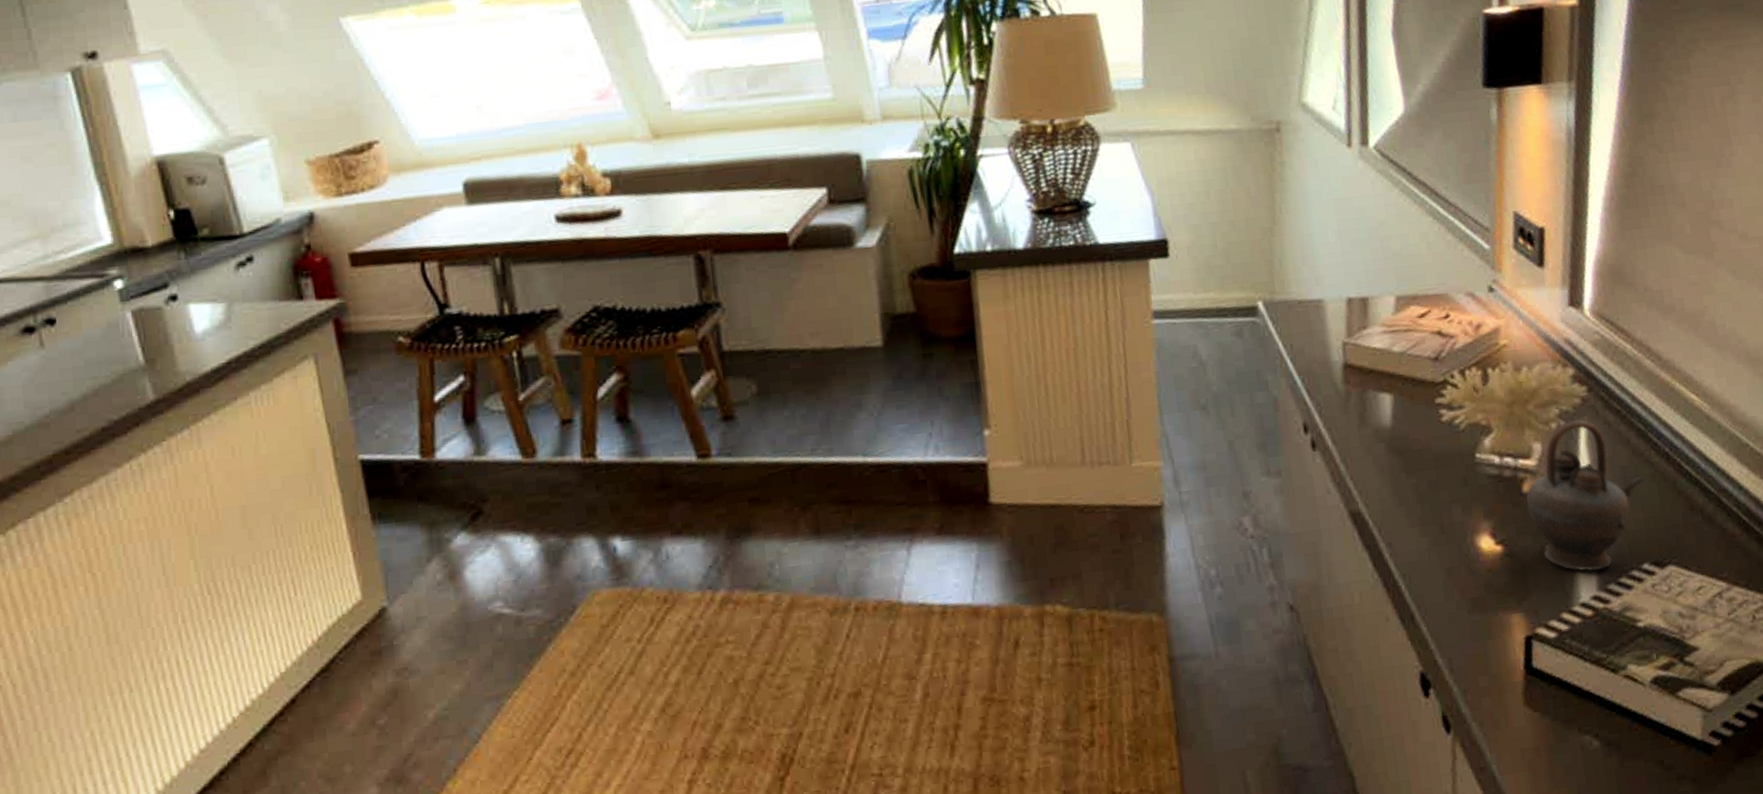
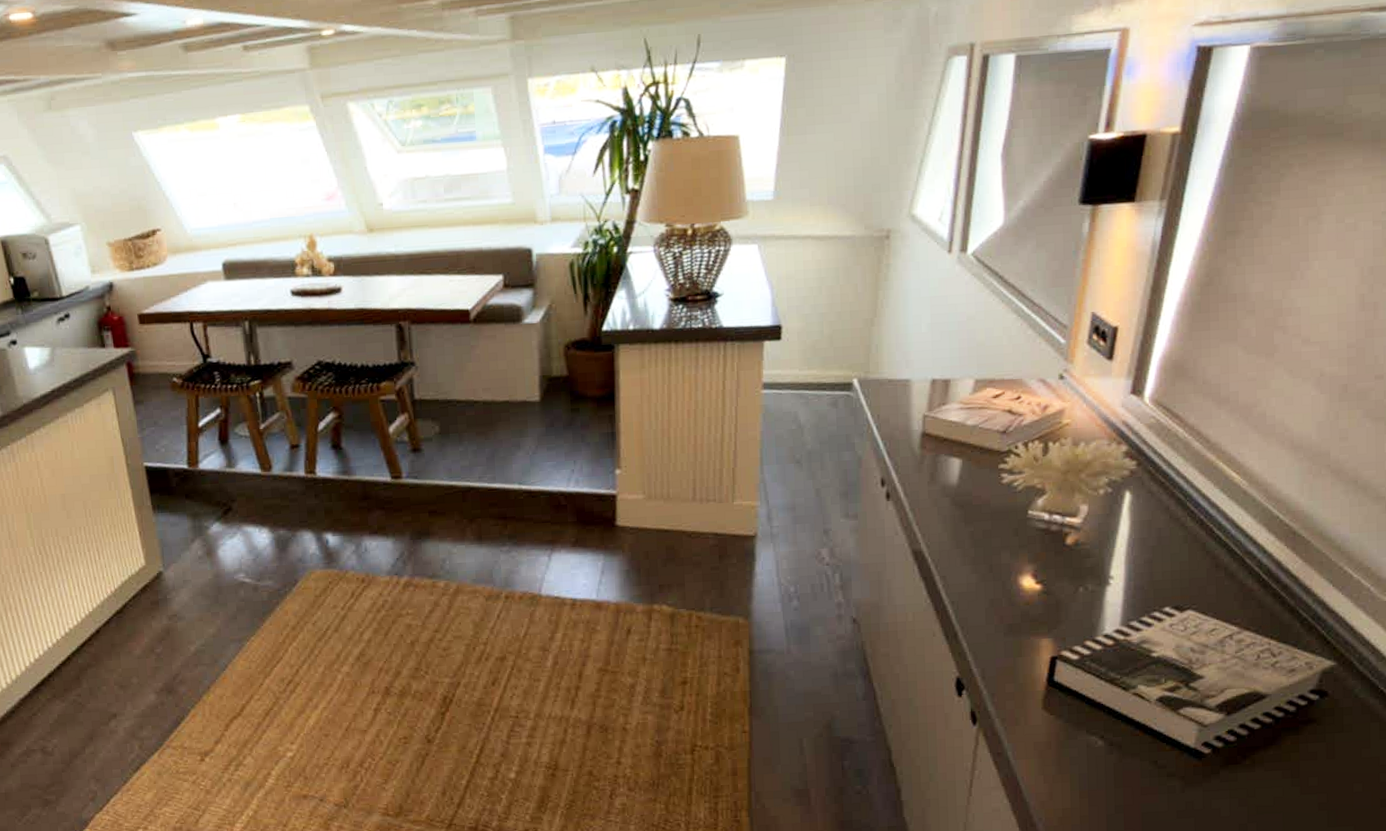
teapot: present [1526,420,1644,572] -> none [1068,488,1177,611]

